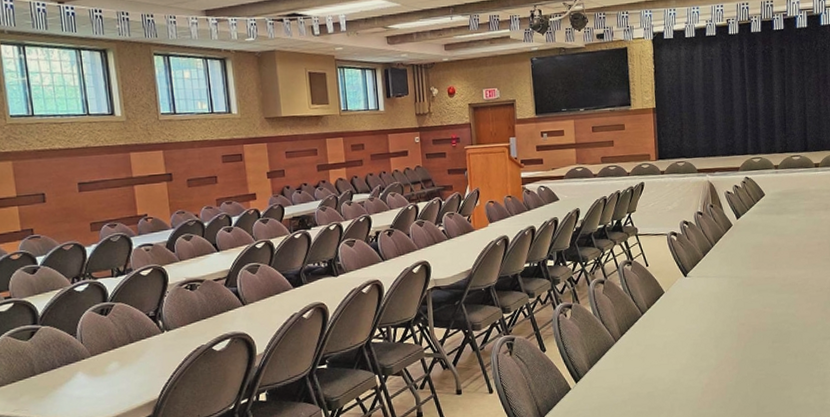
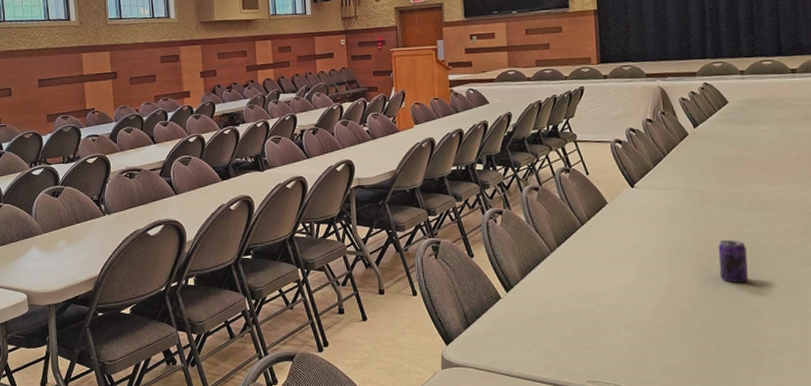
beverage can: none [755,320,779,359] -> present [718,239,748,283]

